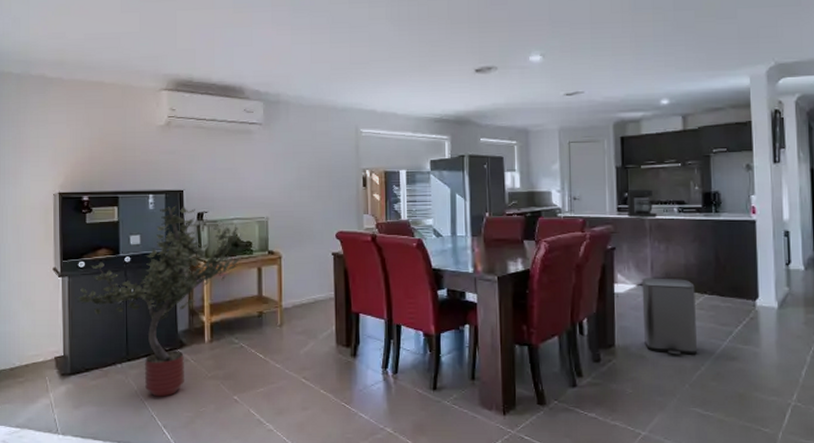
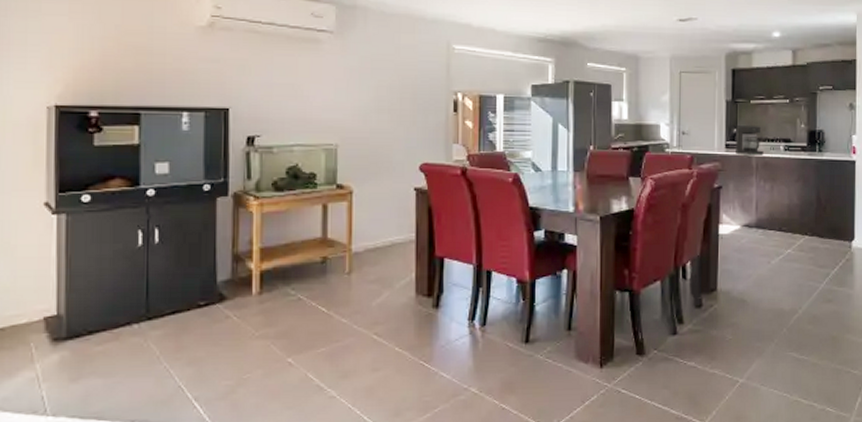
potted tree: present [75,205,240,397] -> none [75,126,300,363]
pedal bin: present [642,278,698,355] -> none [745,218,797,298]

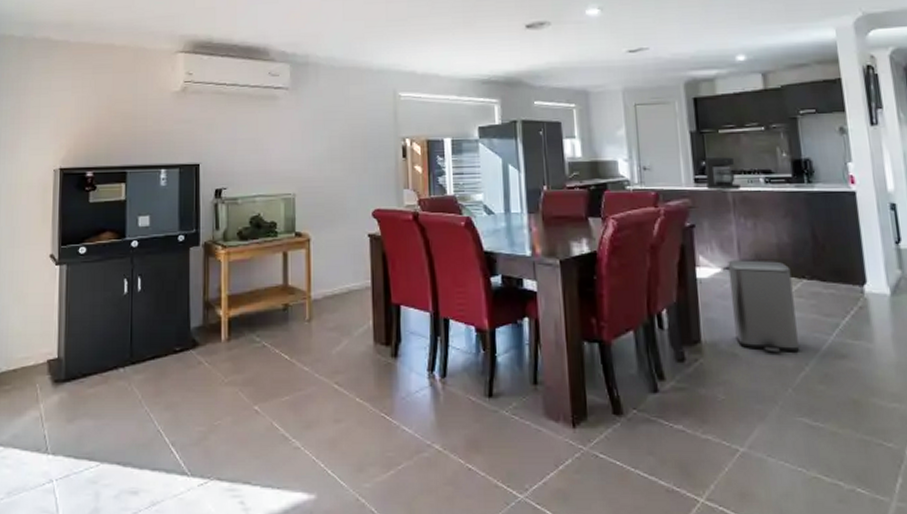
pedal bin: none [745,218,797,298] -> present [728,260,800,352]

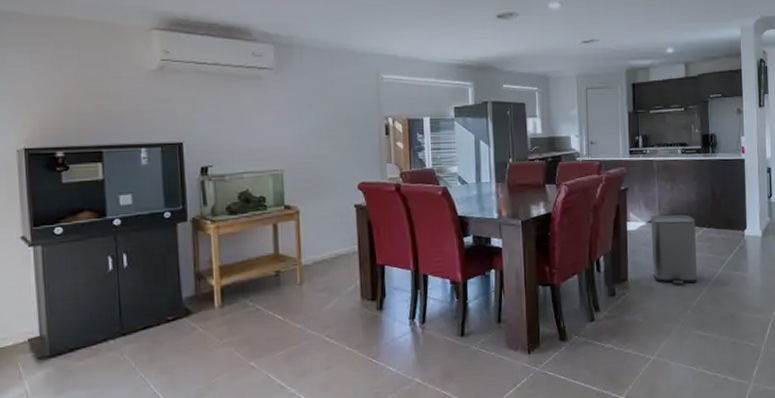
coffee maker: present [704,157,741,190] -> none [638,133,664,160]

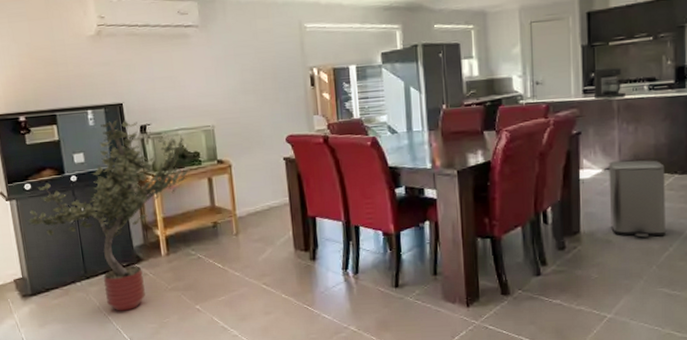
potted tree: none [51,159,253,372] -> present [25,119,189,311]
coffee maker: none [638,133,664,160] -> present [594,68,626,100]

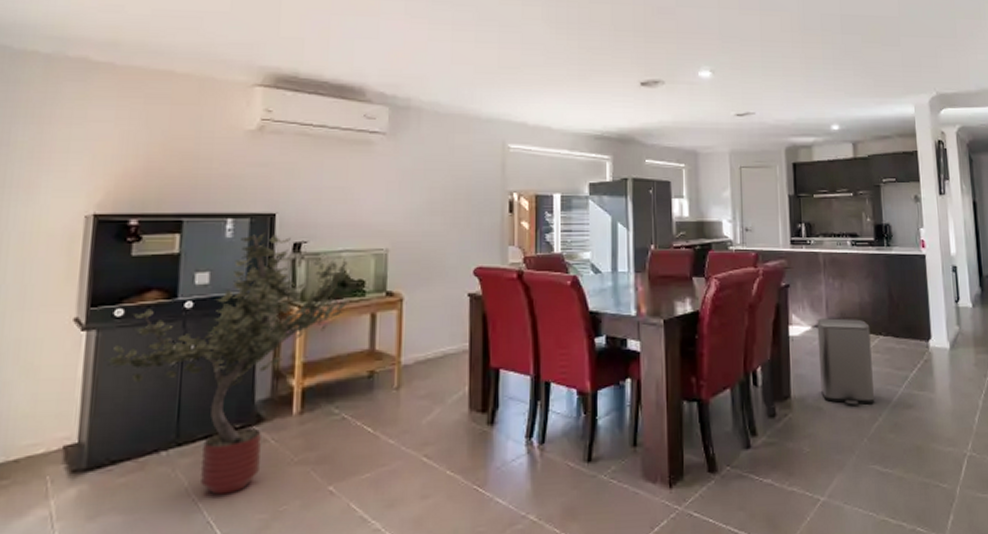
coffee maker: present [594,68,626,100] -> none [800,221,831,252]

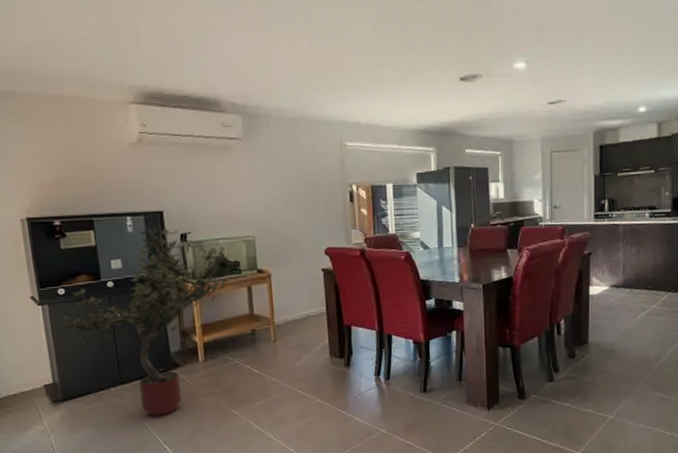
pedal bin: present [817,318,875,405] -> none [614,279,661,348]

